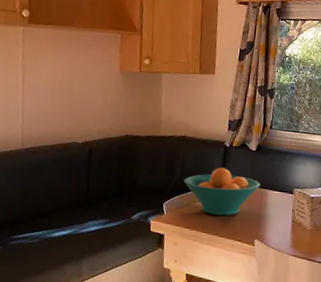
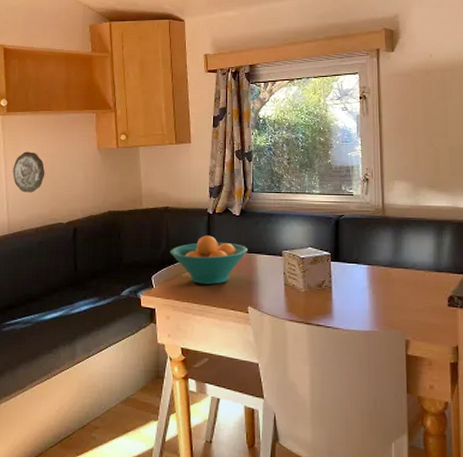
decorative plate: none [30,66,64,109] -> present [13,151,45,193]

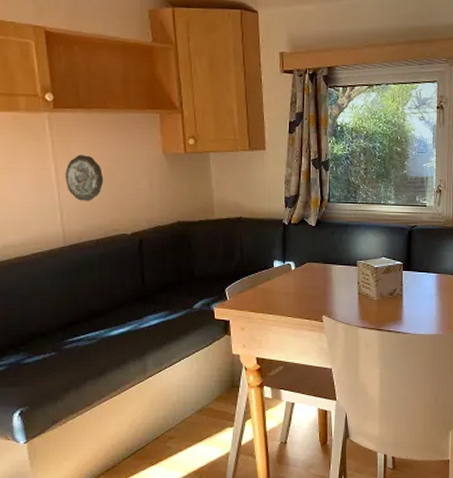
fruit bowl: present [170,235,247,285] -> none [244,246,323,295]

